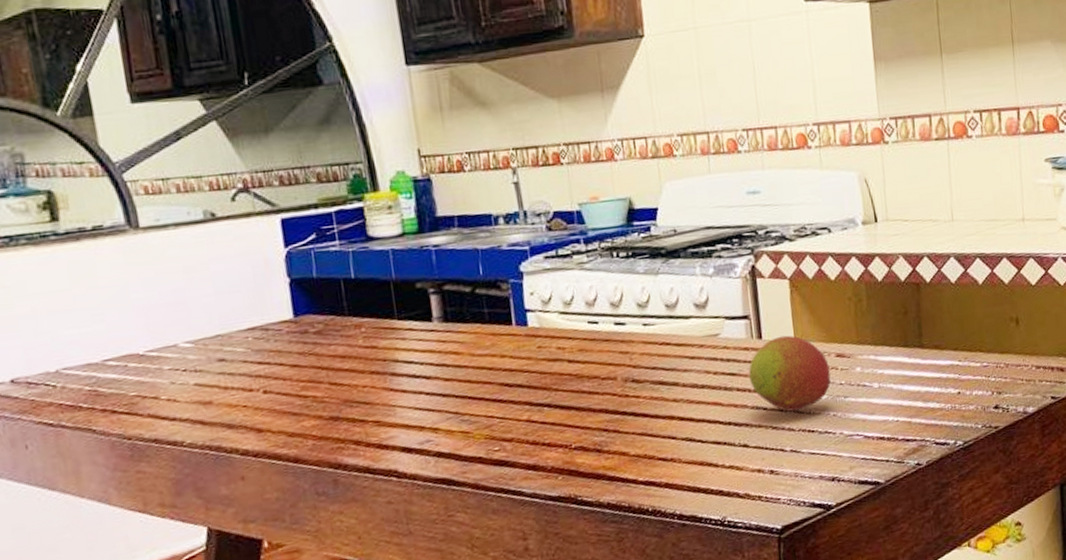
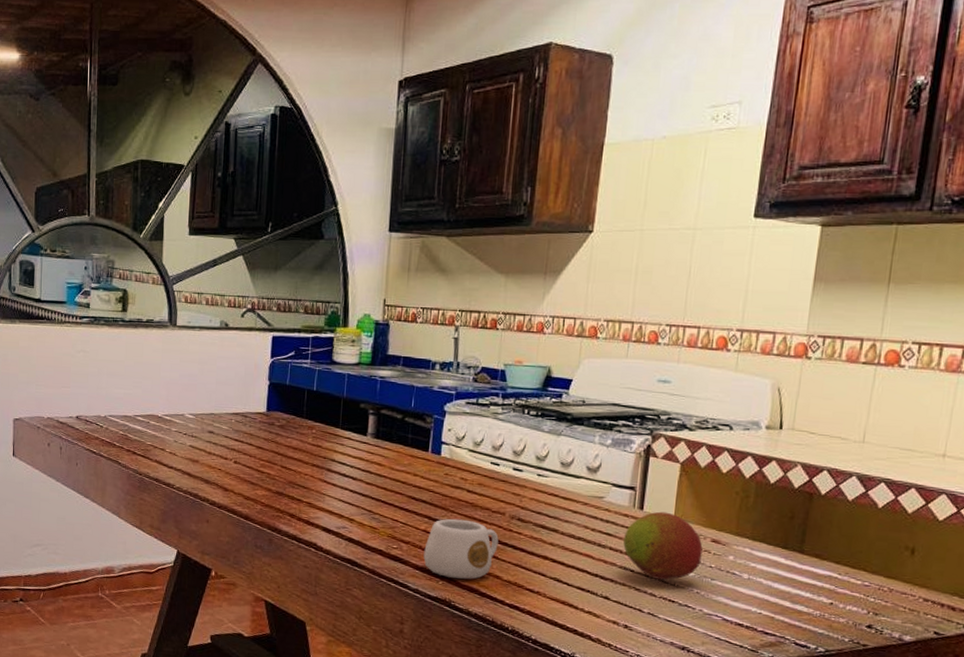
mug: none [532,395,617,470] -> present [423,518,499,579]

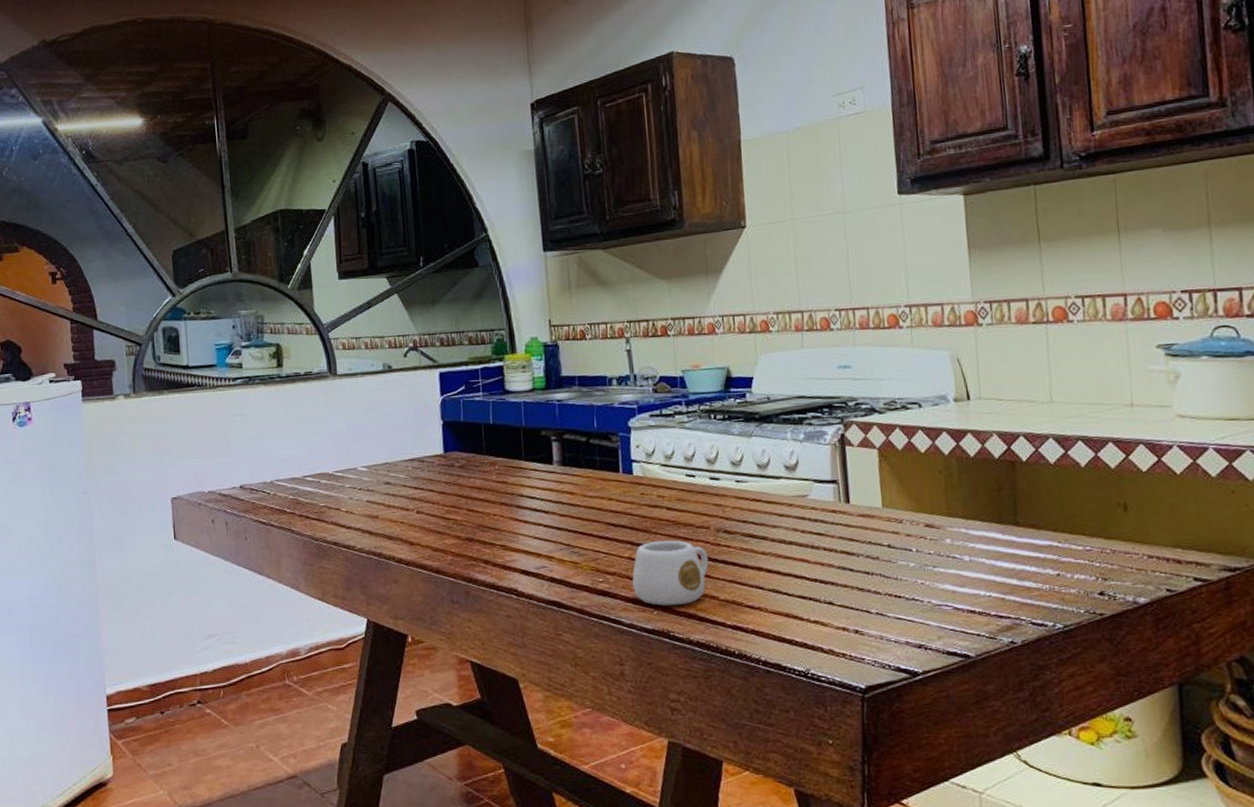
fruit: present [623,511,703,580] -> none [836,502,919,575]

